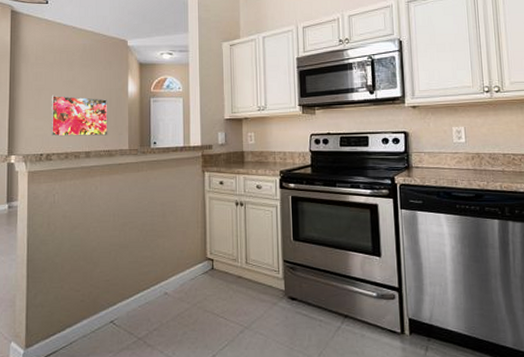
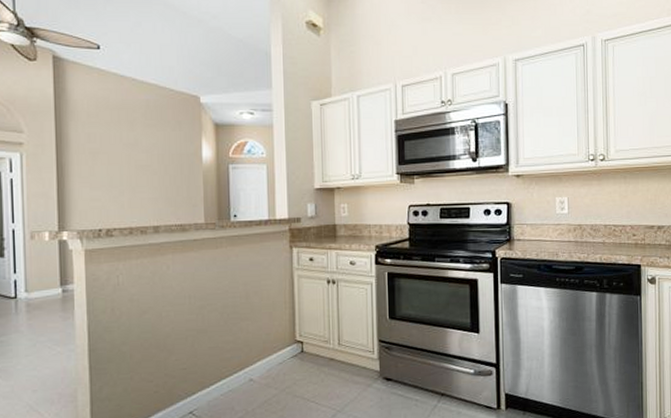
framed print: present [51,95,108,137] -> none [109,160,180,209]

